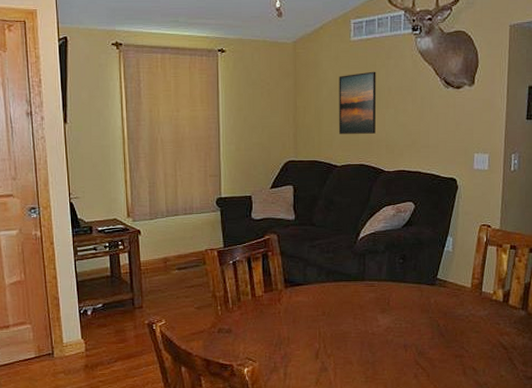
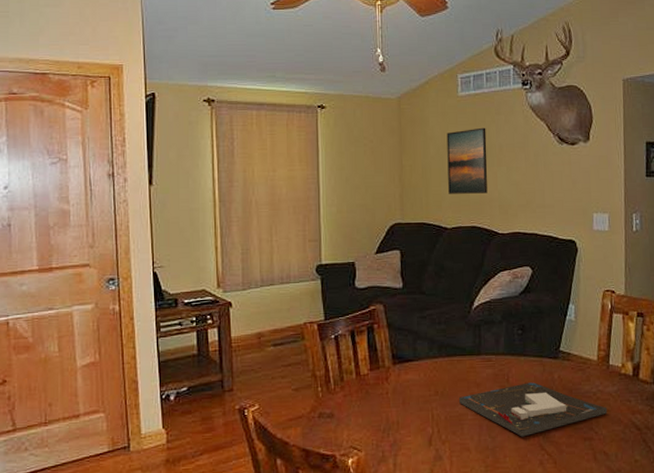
board game: none [343,306,478,353] -> present [458,382,608,437]

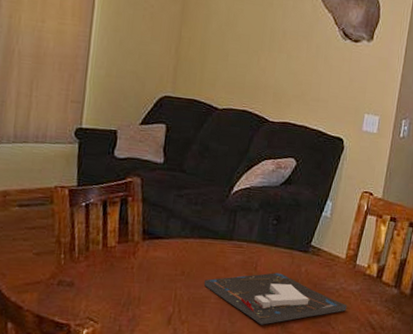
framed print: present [446,127,488,194] -> none [224,9,273,79]

